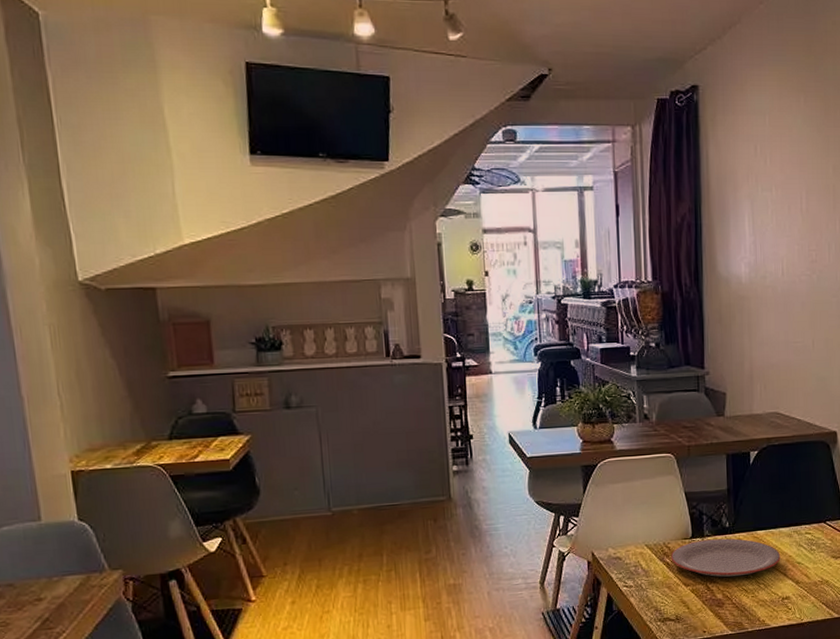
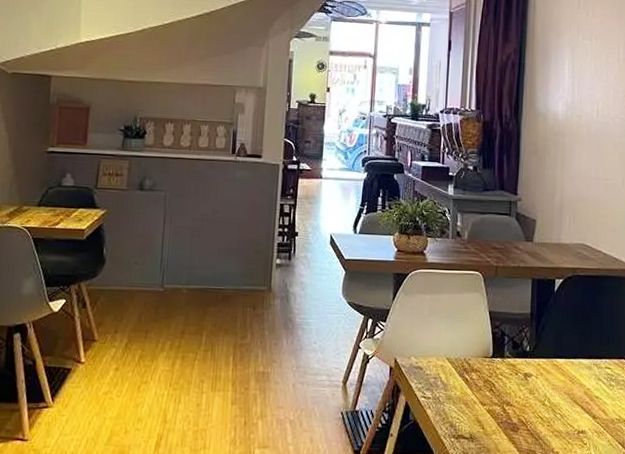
plate: present [671,538,781,577] -> none [470,361,579,403]

